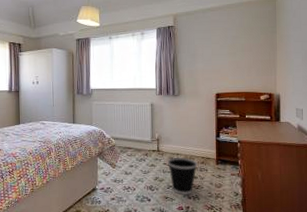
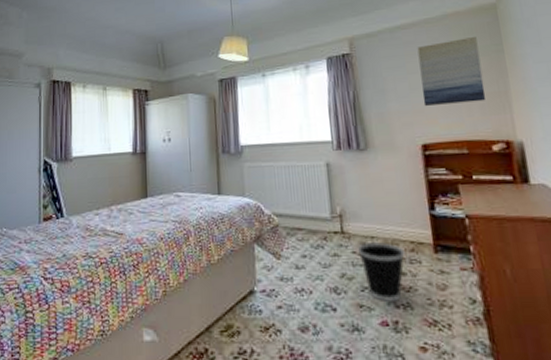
wall art: none [220,21,261,67] -> present [417,37,486,106]

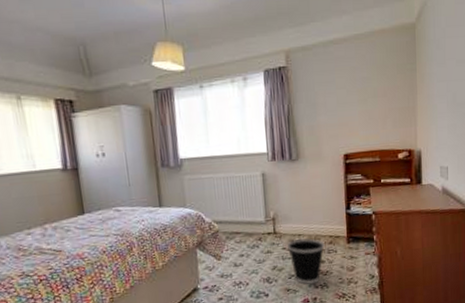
wall art: present [417,37,486,106] -> none [346,55,398,119]

